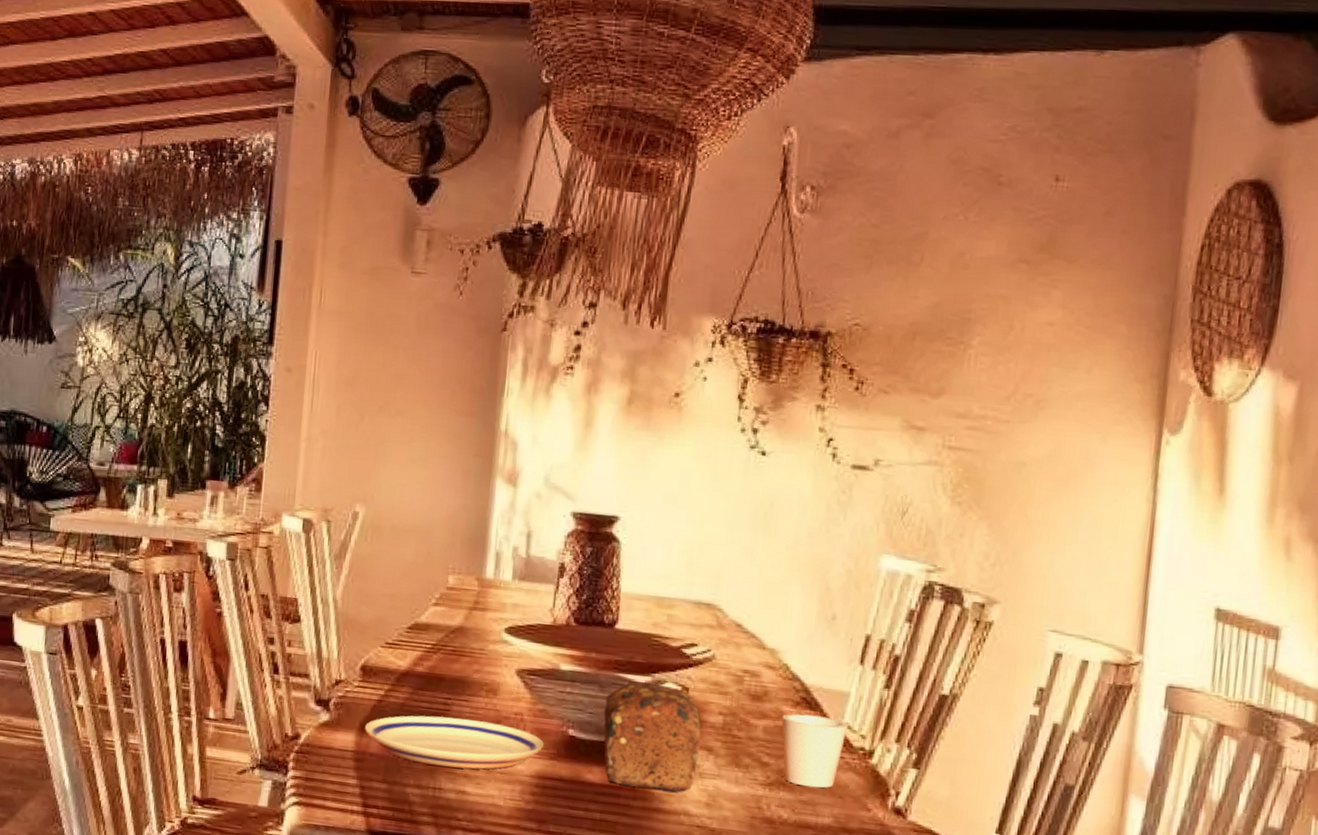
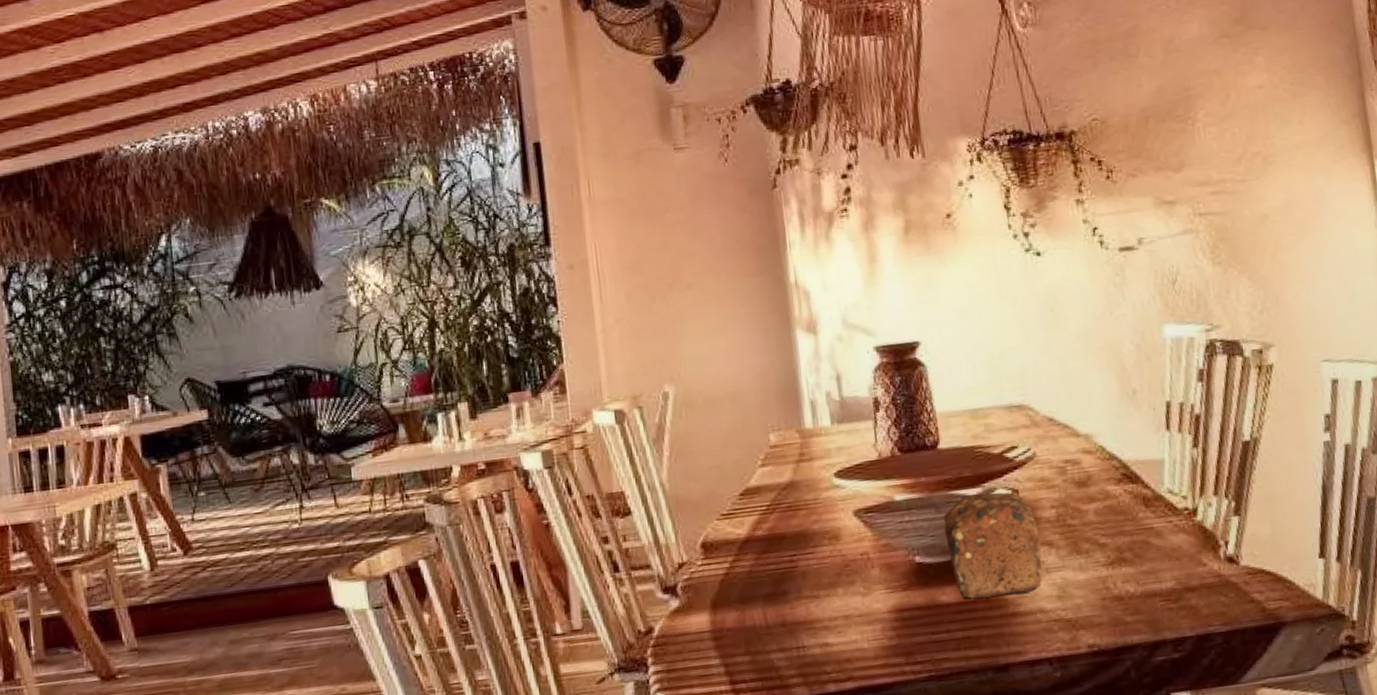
plate: present [365,715,545,770] -> none [717,568,895,627]
cup: present [781,713,848,788] -> none [1108,486,1169,558]

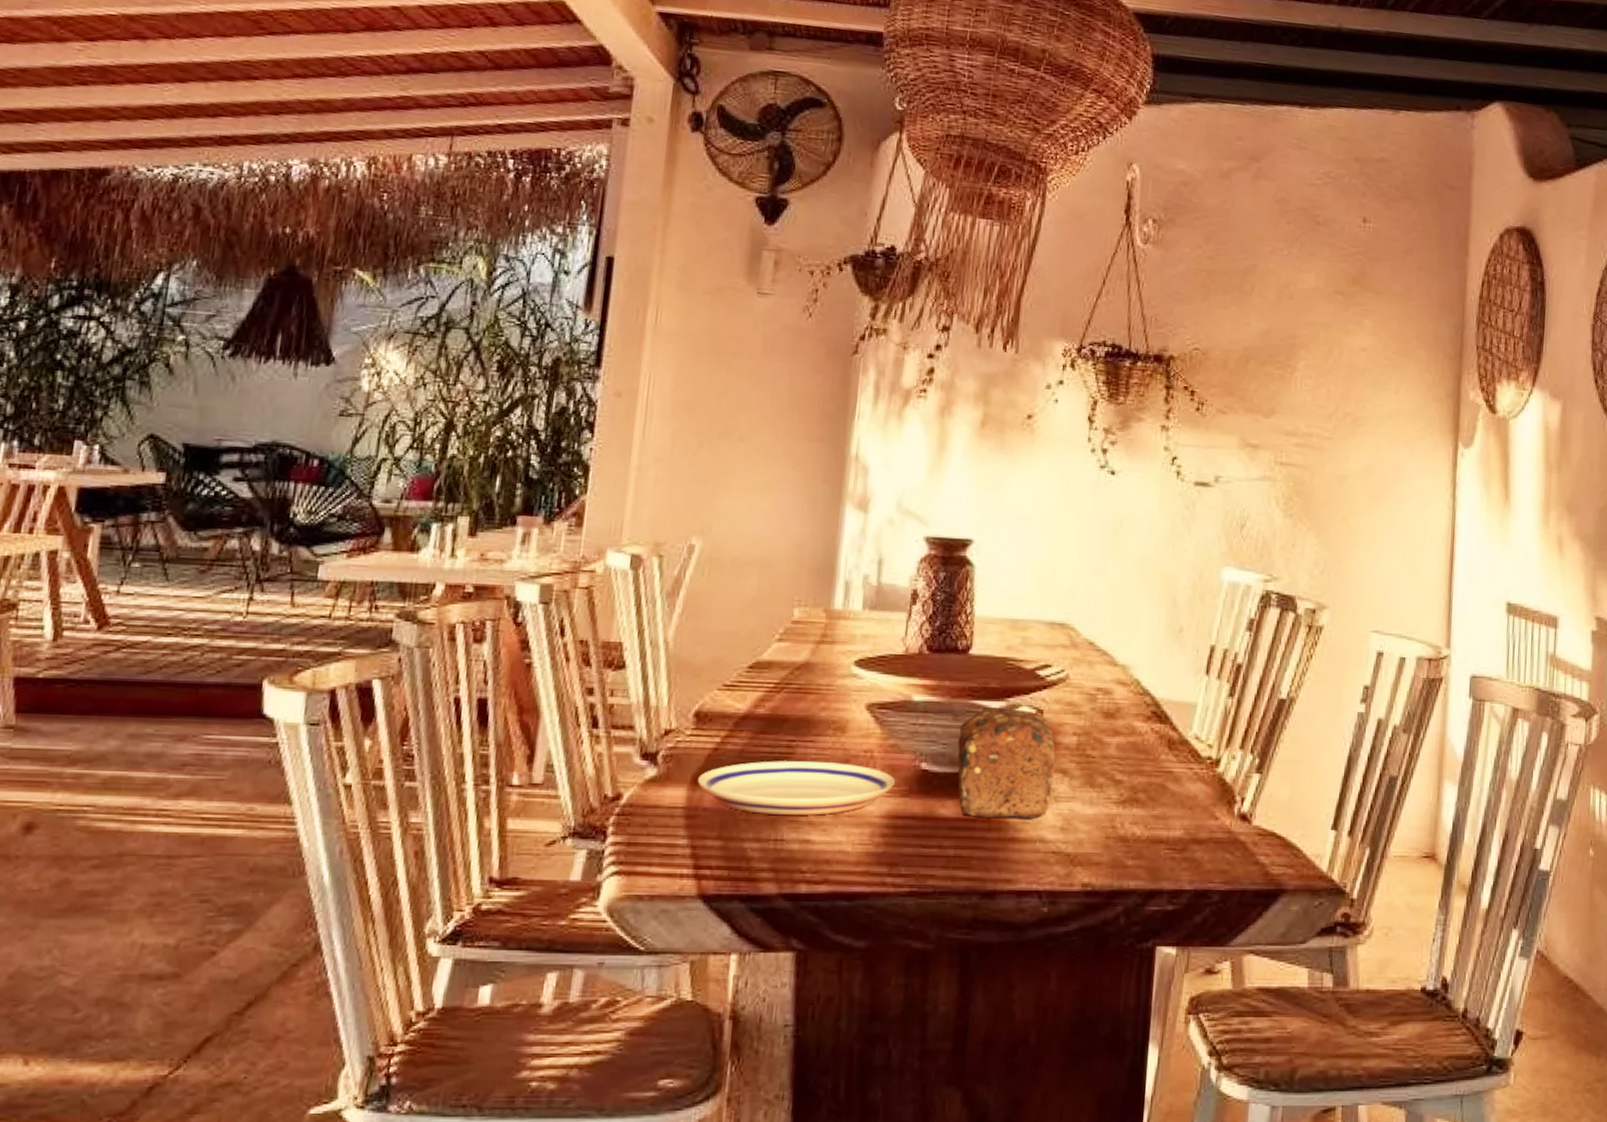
plate: none [717,568,895,627] -> present [698,761,896,815]

